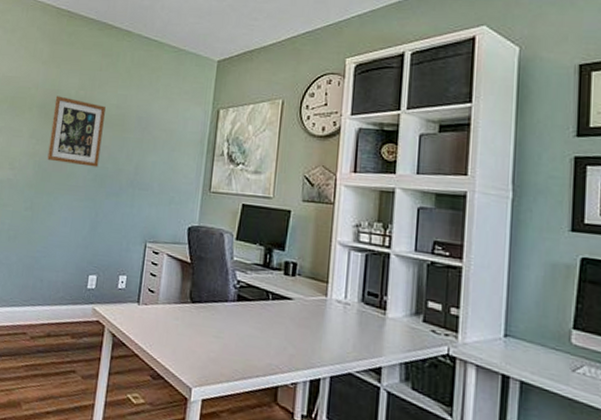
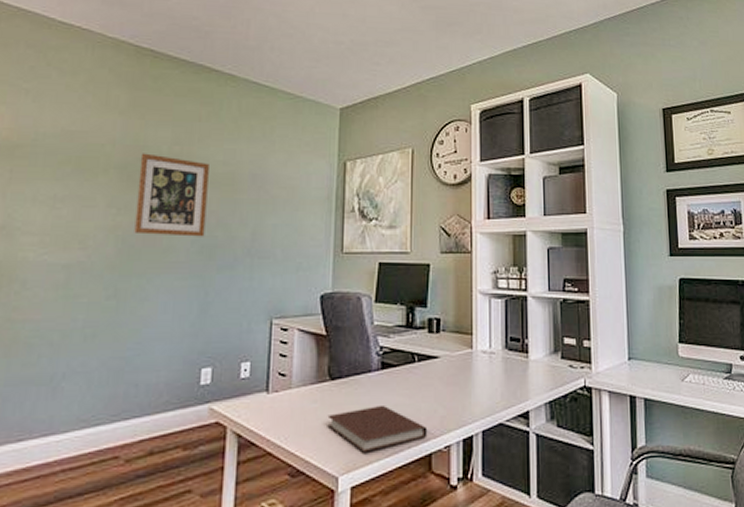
notebook: none [185,332,276,373] -> present [327,404,428,453]

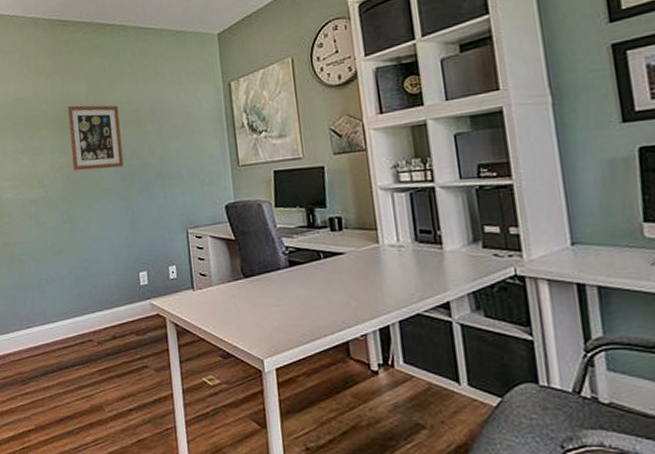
notebook: present [327,404,428,453] -> none [246,298,342,340]

